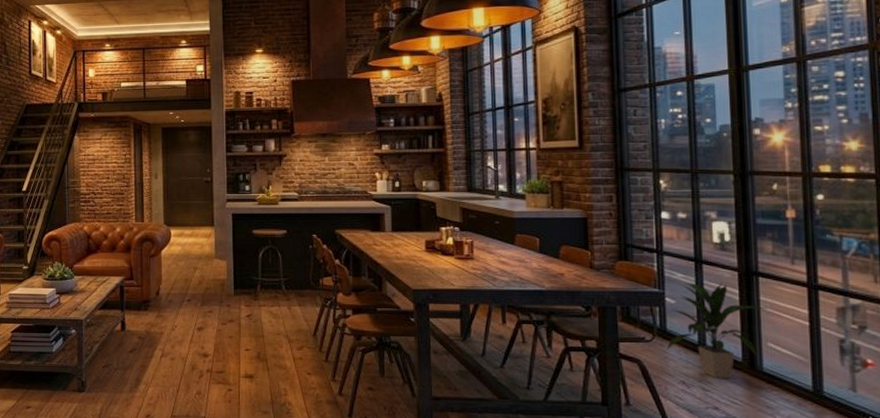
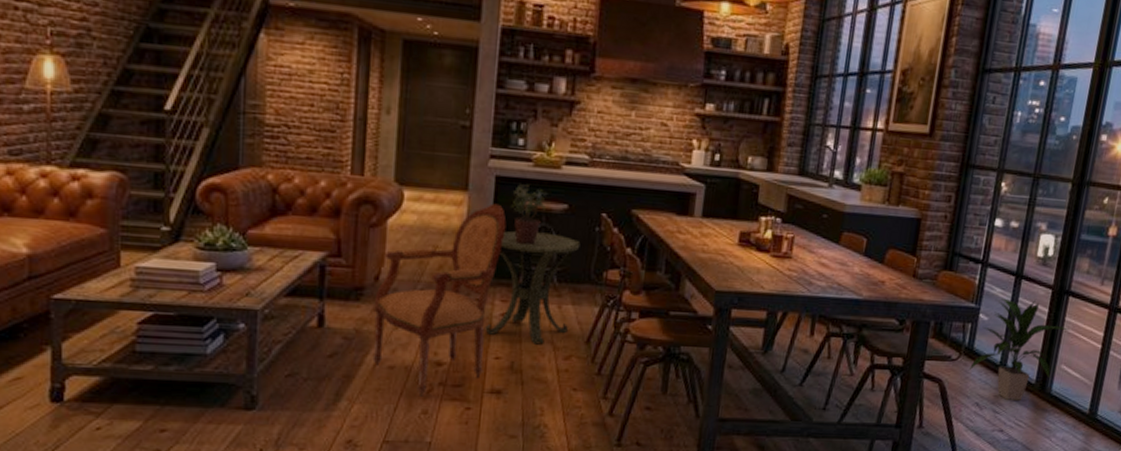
armchair: none [157,234,243,381] -> present [372,203,507,397]
side table: none [236,252,299,339] -> present [485,230,581,345]
potted plant: none [245,218,271,263] -> present [511,184,548,246]

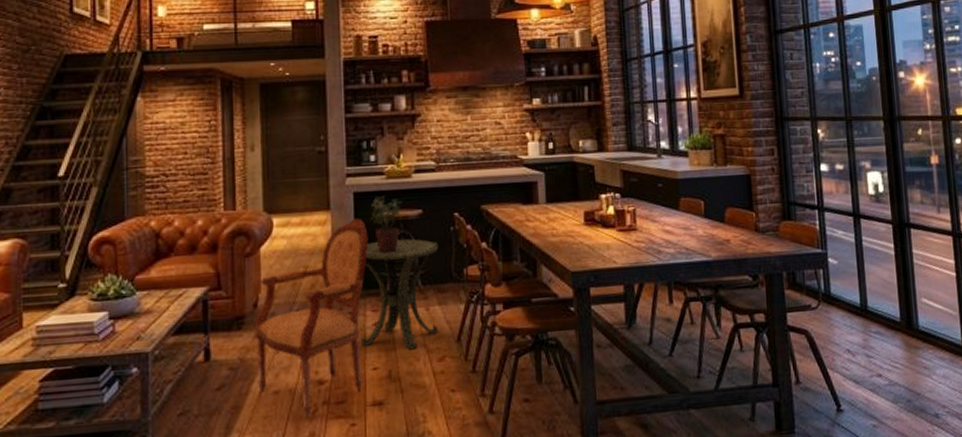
indoor plant: present [968,298,1070,400] -> none [831,237,920,342]

